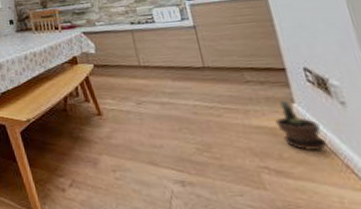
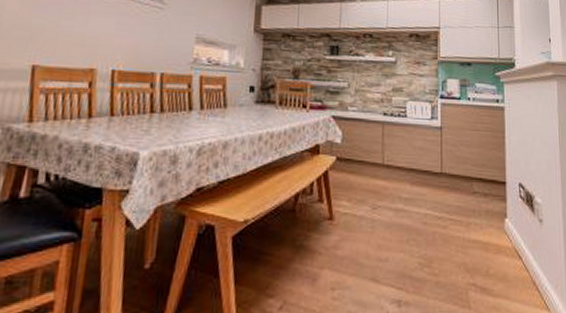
potted plant: present [275,100,328,150] -> none [490,214,524,267]

